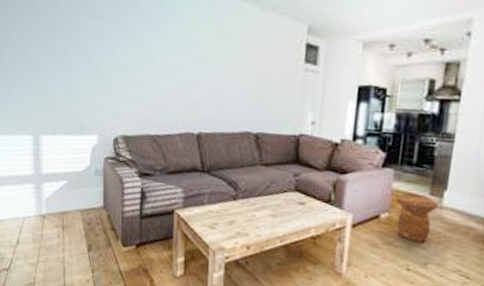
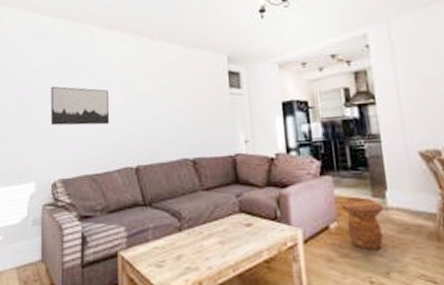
wall art: none [113,36,175,86] -> present [50,86,110,126]

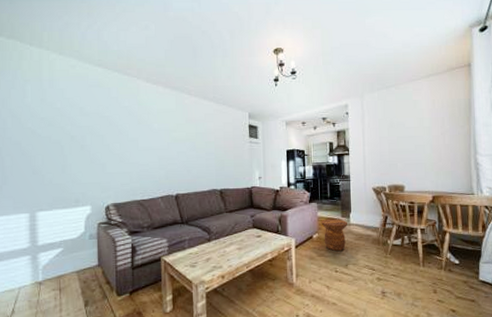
wall art: present [50,86,110,126] -> none [102,128,155,162]

